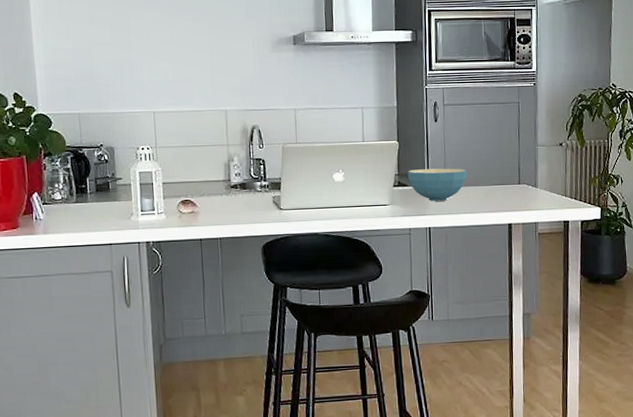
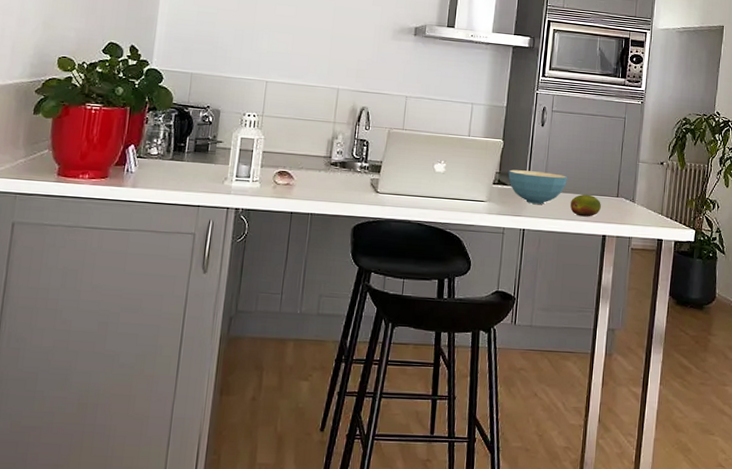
fruit: none [473,185,504,208] -> present [570,194,601,217]

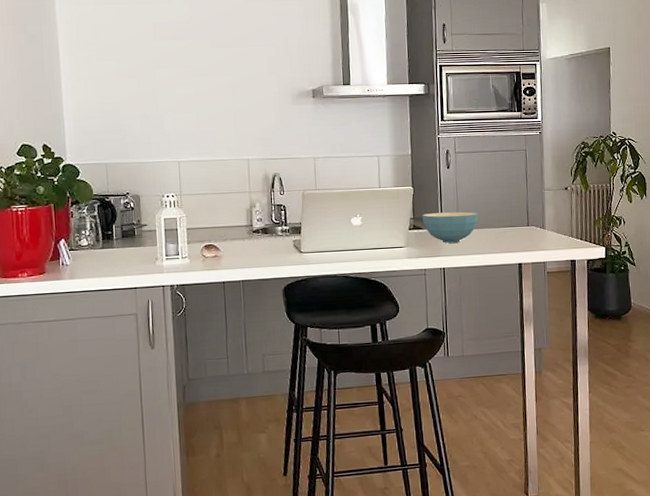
fruit: present [570,194,601,217] -> none [485,227,514,249]

